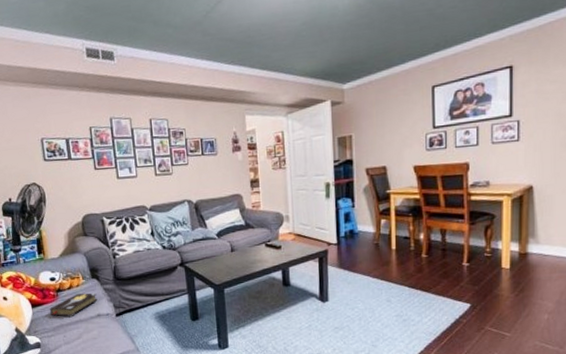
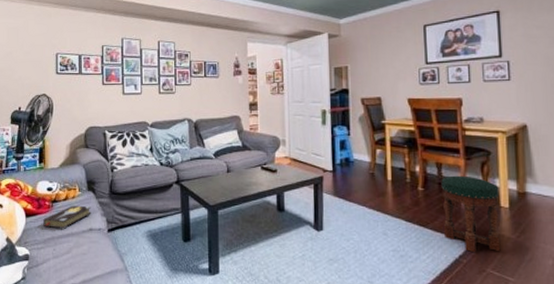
stool: none [445,240,501,313] -> present [441,175,501,253]

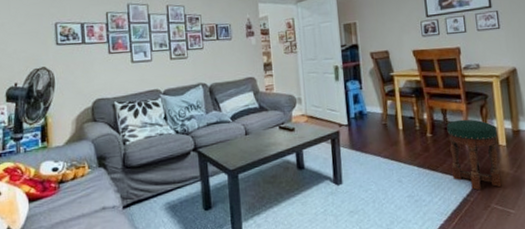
hardback book: present [43,205,91,229] -> none [49,183,104,212]

